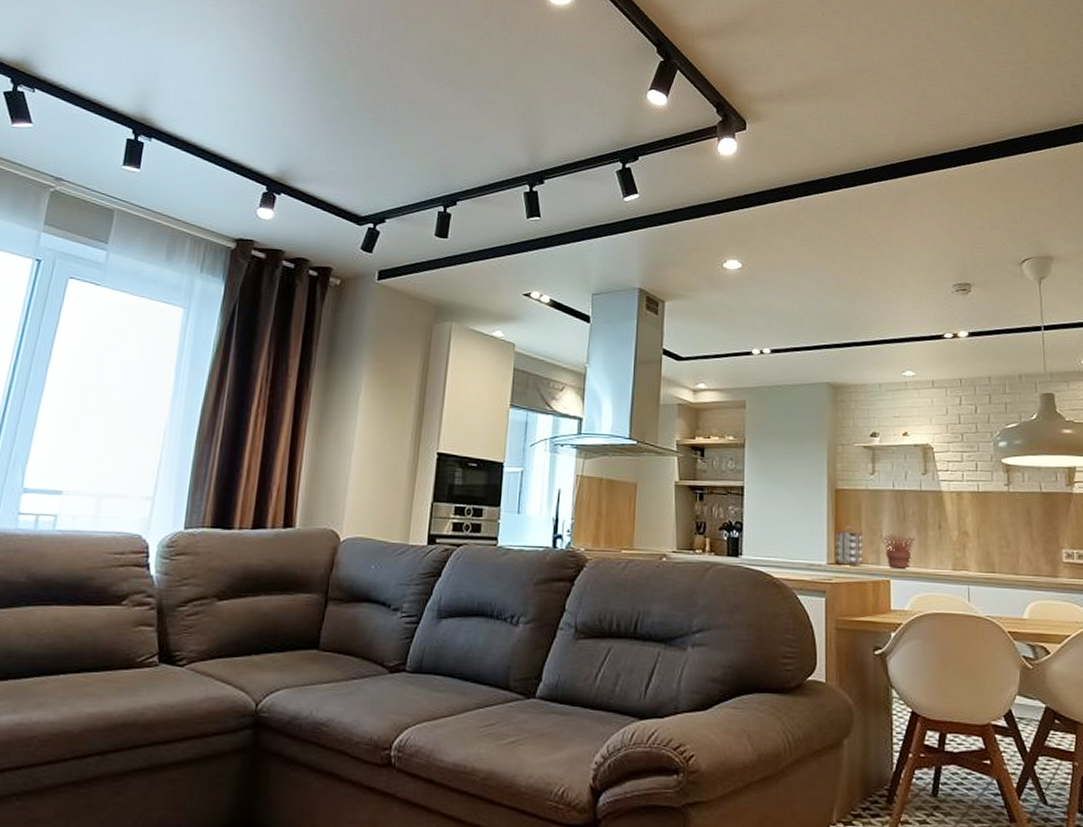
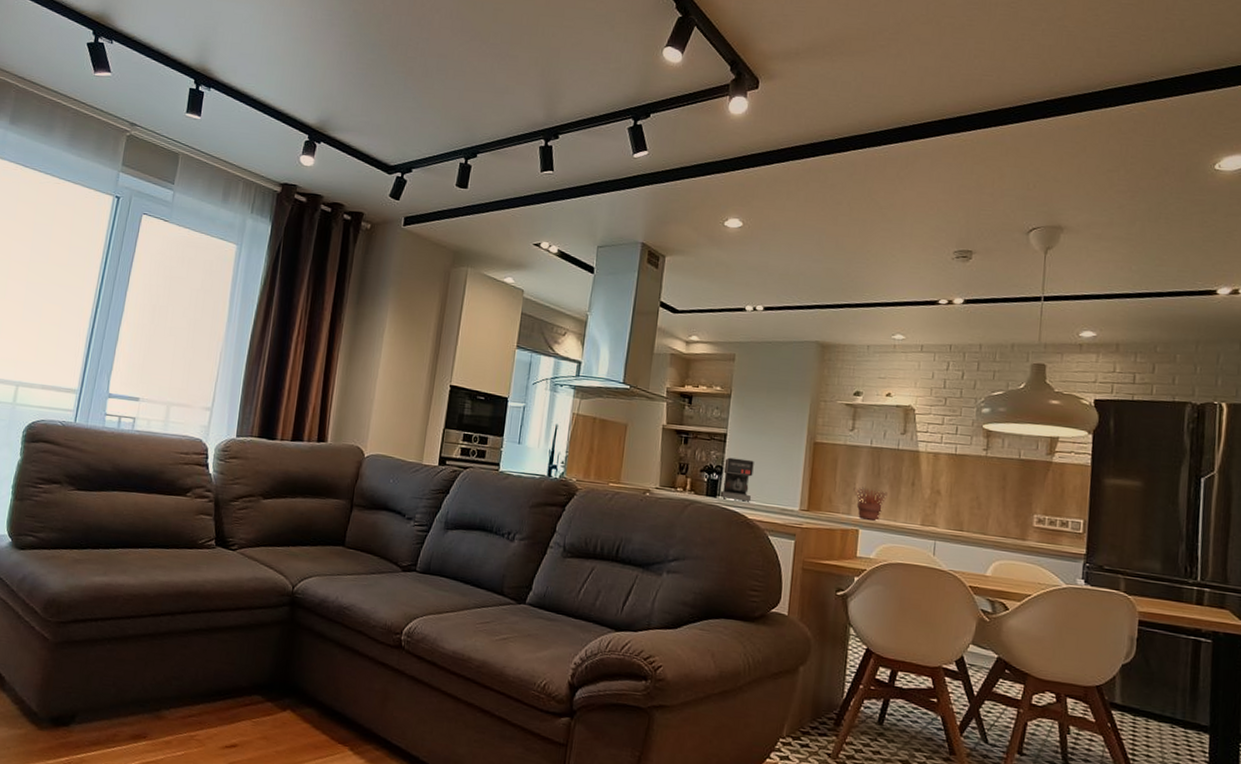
coffee maker: none [742,512,775,561] -> present [720,457,754,503]
spice rack: present [836,526,864,567] -> none [808,477,837,515]

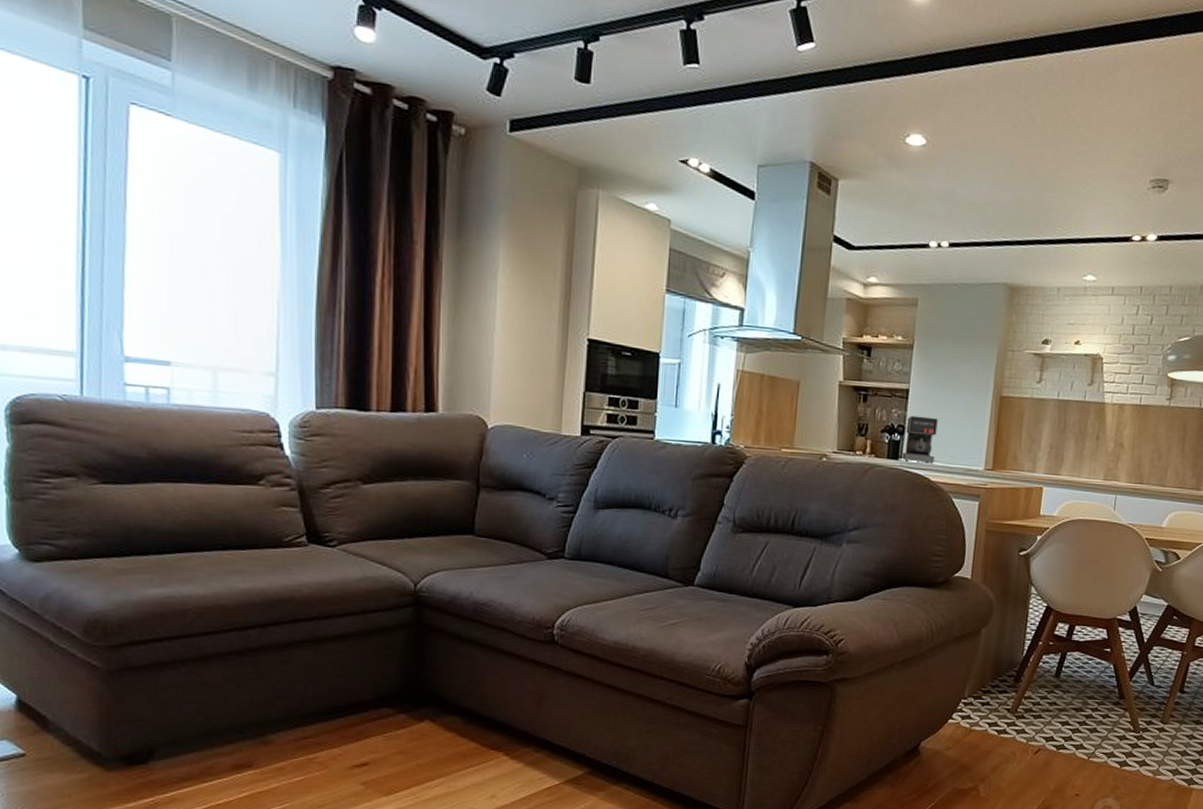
potted plant: present [854,488,888,522] -> none [1039,444,1072,479]

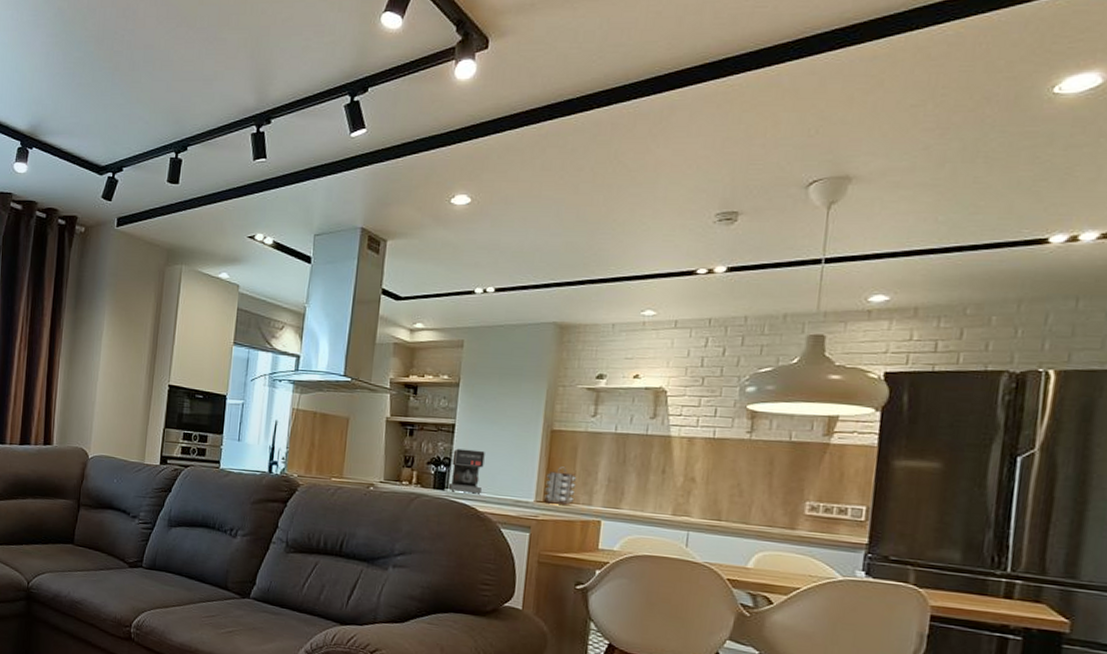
spice rack: none [993,433,1023,474] -> present [544,466,577,506]

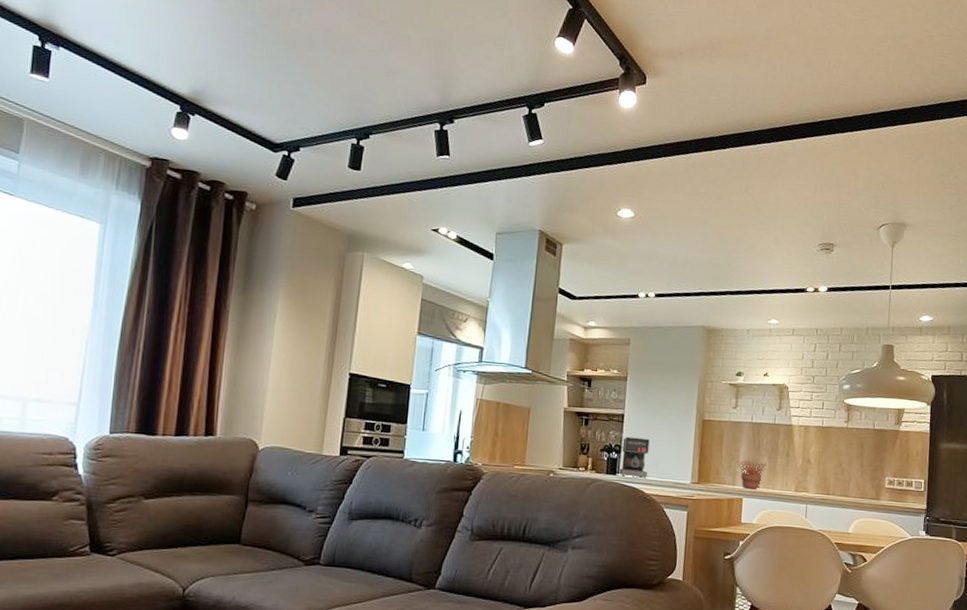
spice rack: present [544,466,577,506] -> none [698,452,723,487]
potted plant: none [595,477,634,512] -> present [738,461,767,490]

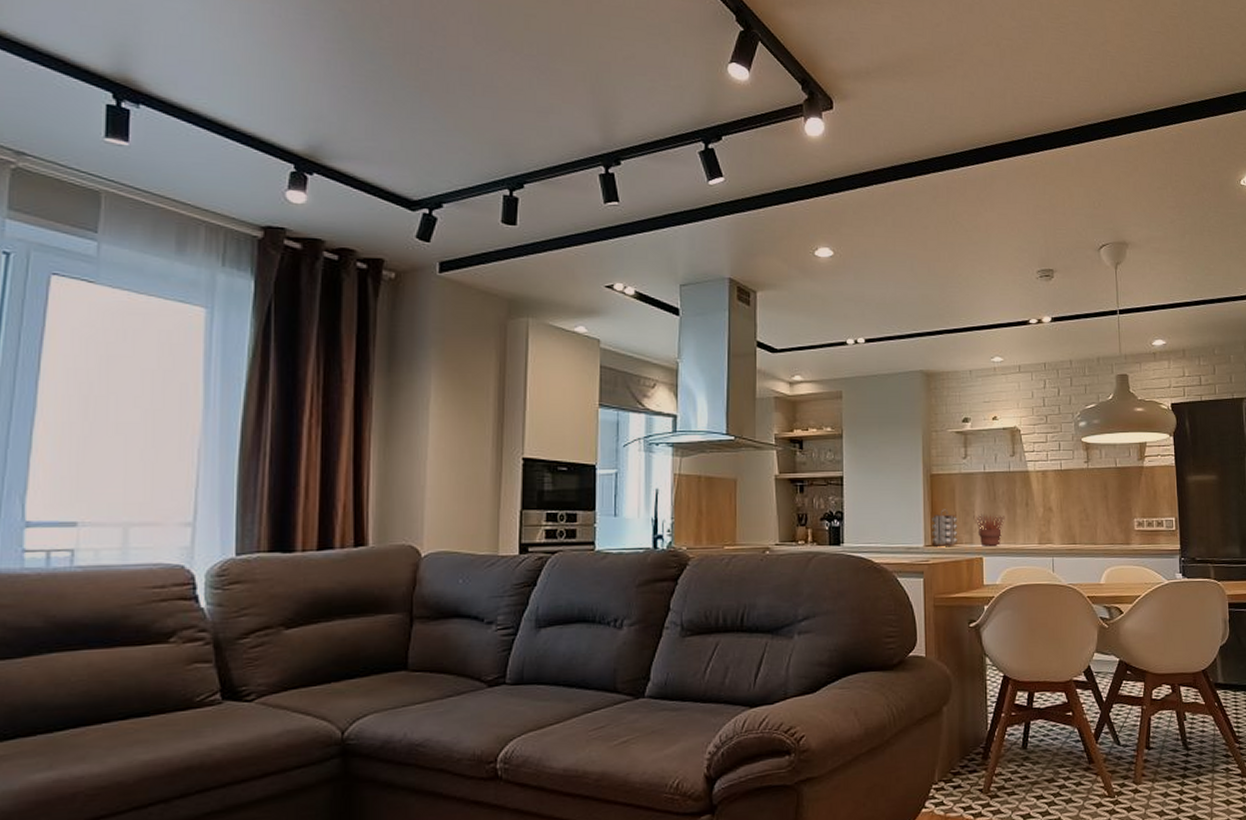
coffee maker: present [619,436,650,479] -> none [843,501,875,547]
spice rack: none [698,452,723,487] -> present [932,509,958,547]

